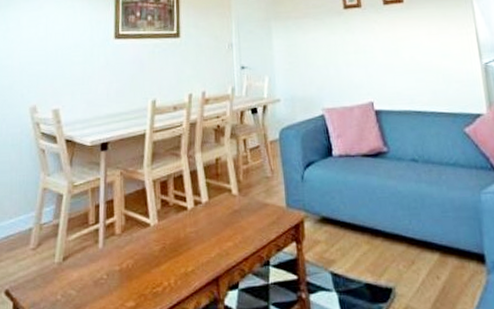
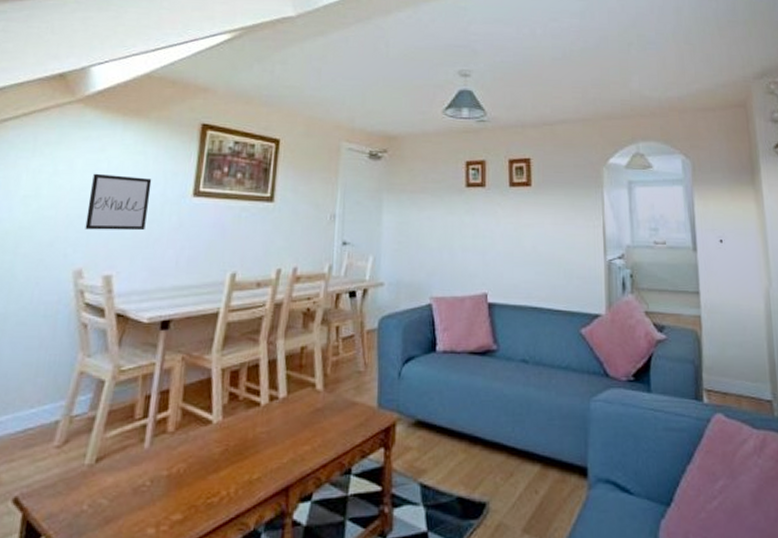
wall art: none [34,27,81,73] -> present [85,173,152,231]

